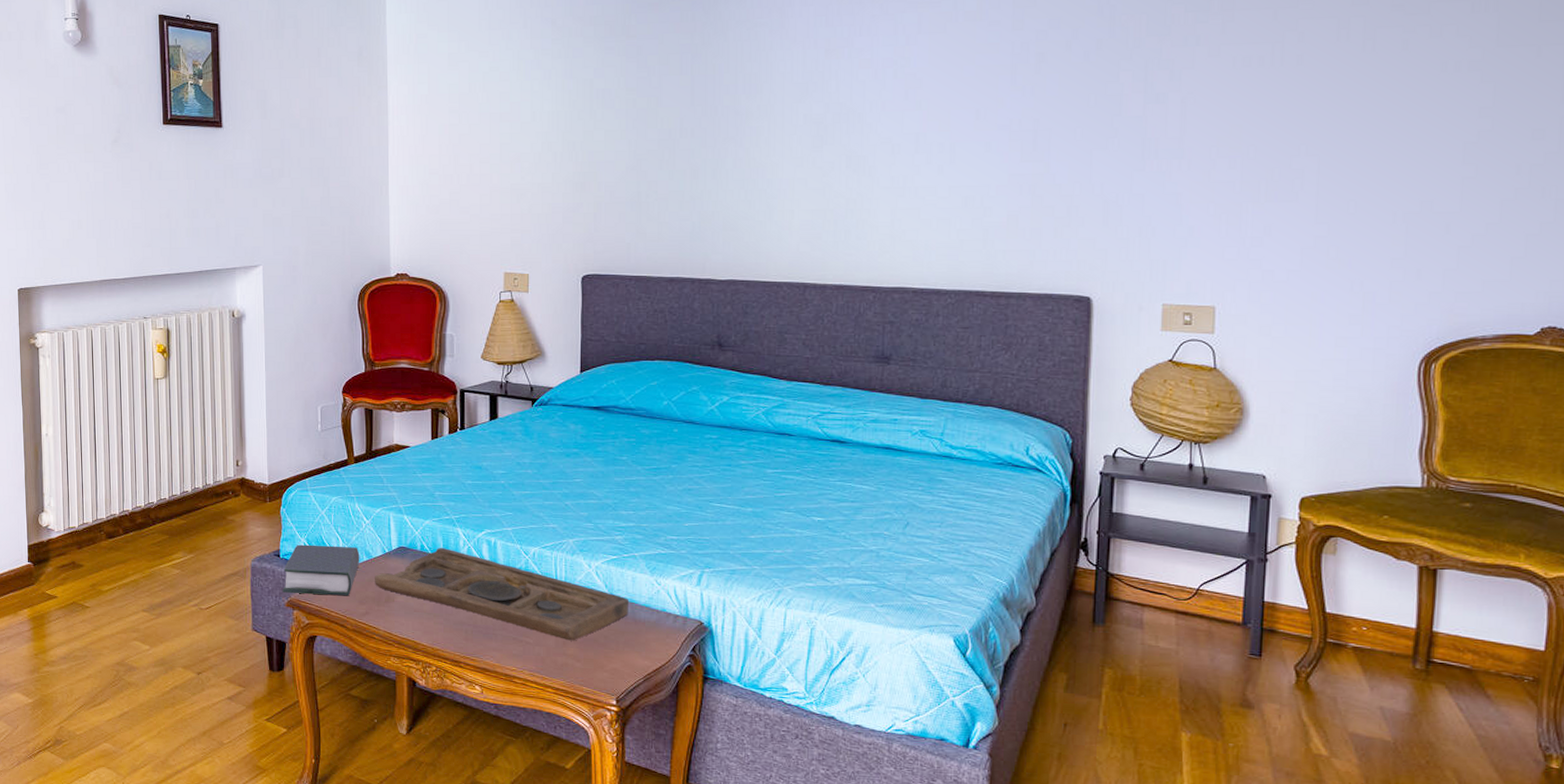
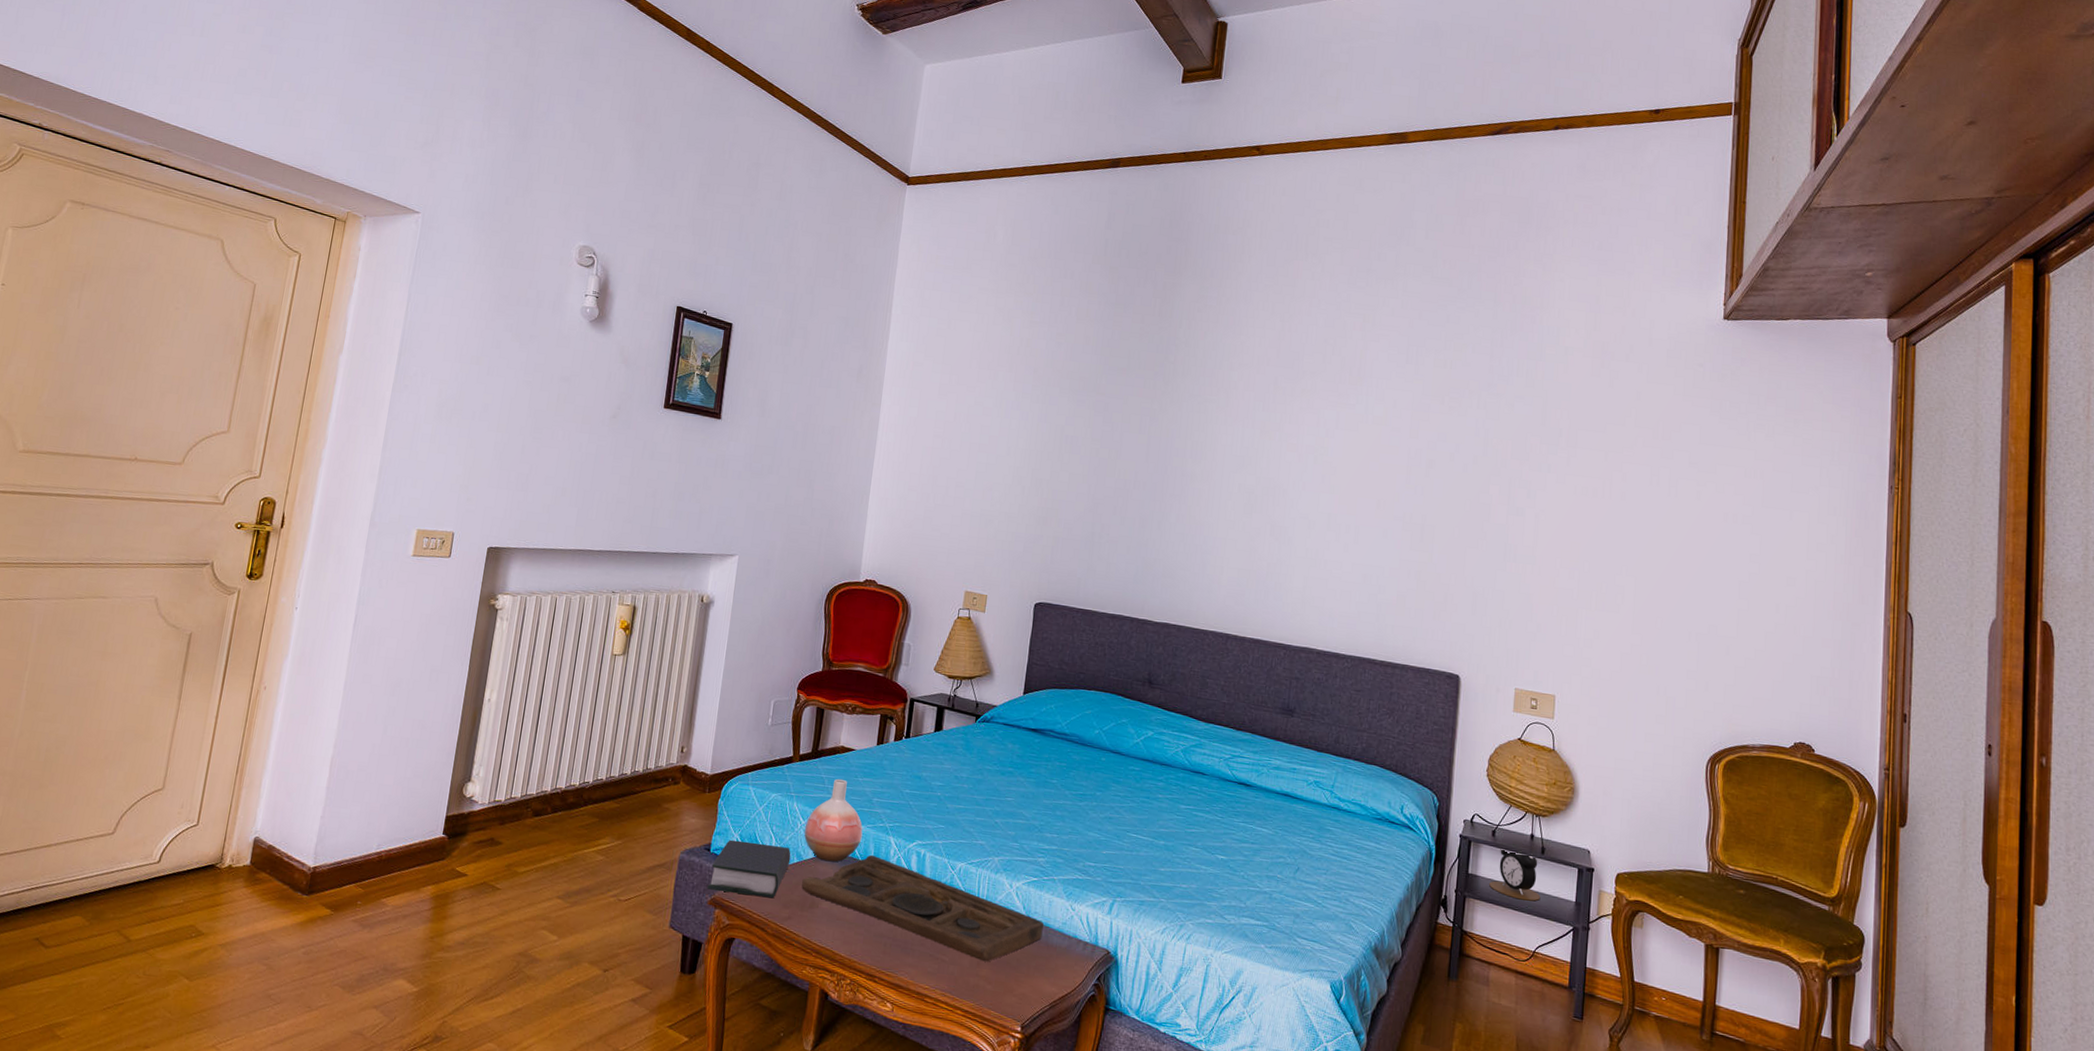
vase: none [369,476,429,557] -> present [804,778,863,862]
alarm clock: none [1139,481,1204,536] -> present [1489,847,1541,902]

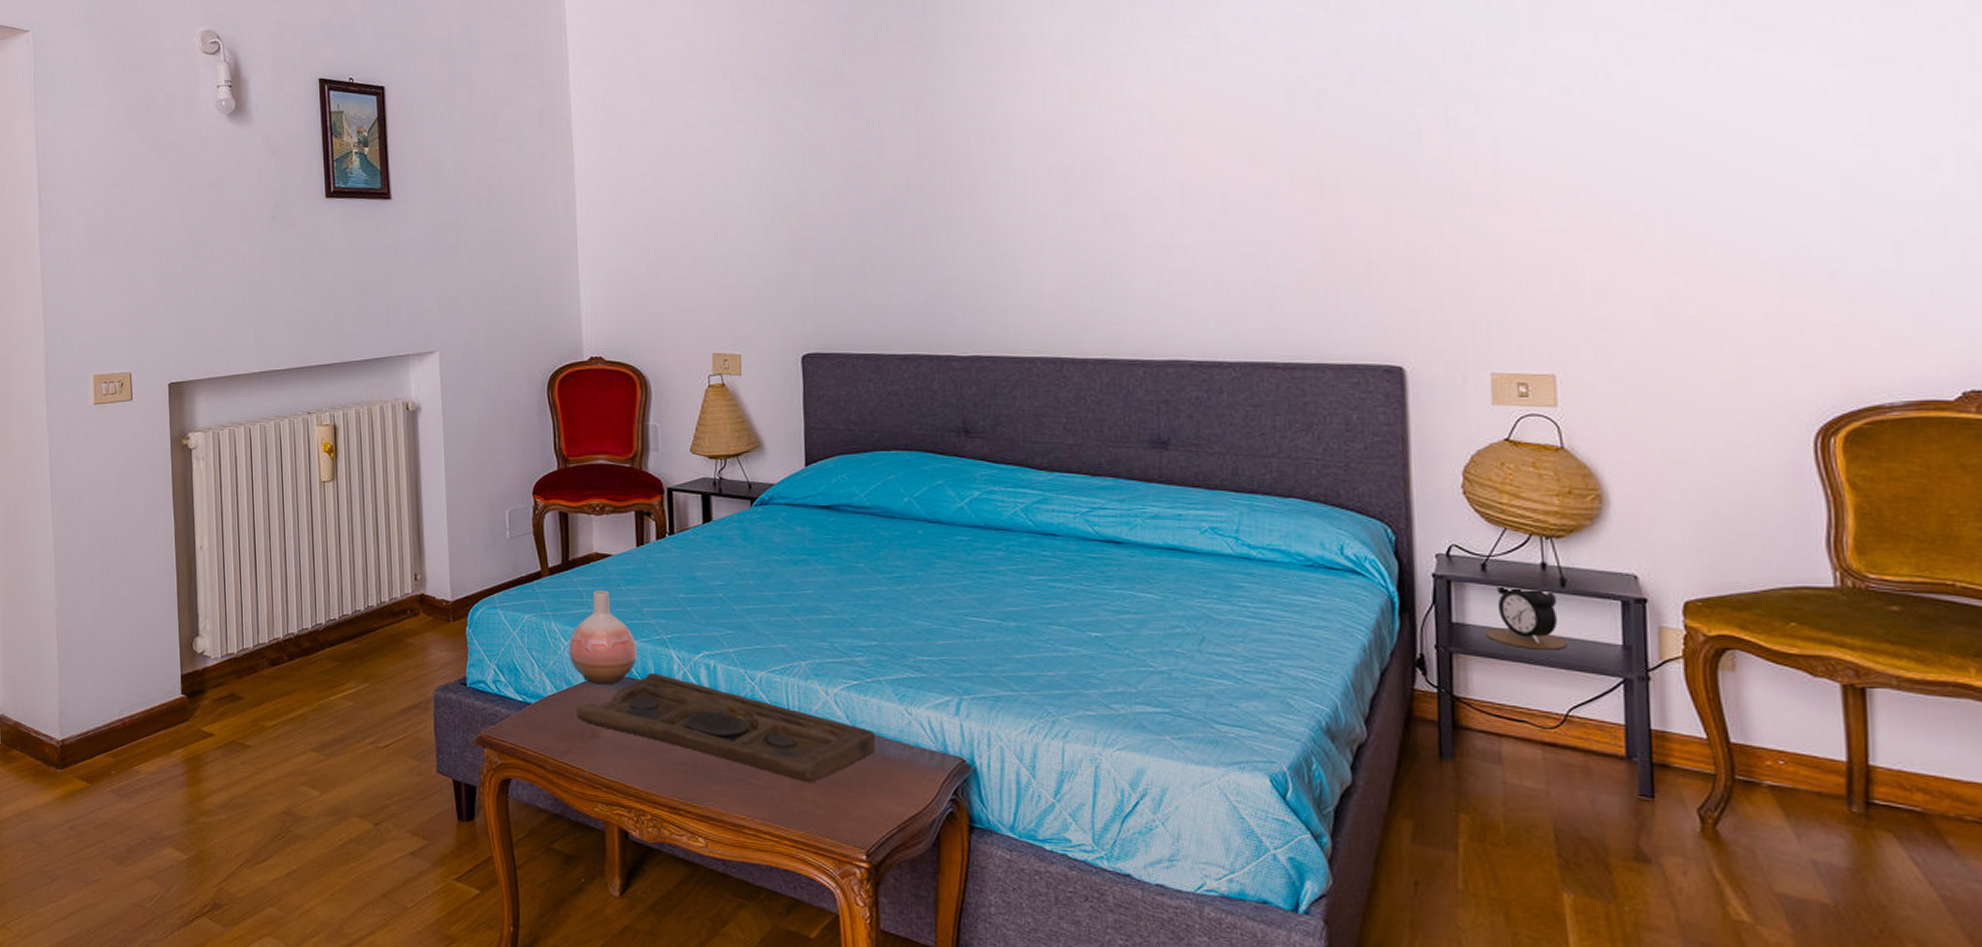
book: present [707,839,791,899] -> none [470,670,559,732]

